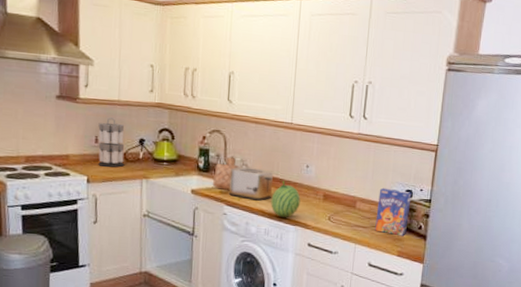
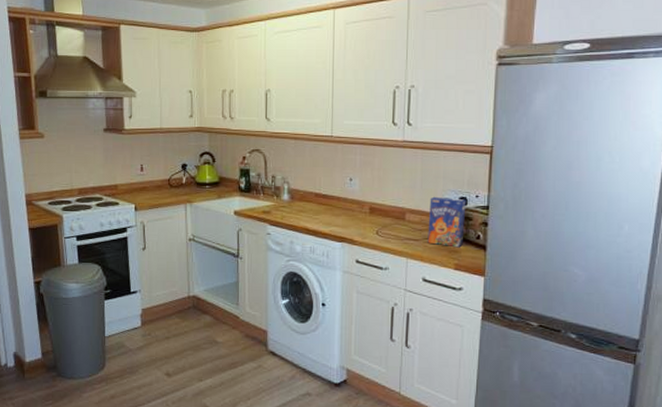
spice rack: present [98,117,125,168] -> none [143,146,169,194]
basket: present [212,157,239,190] -> none [254,175,280,209]
toaster: present [228,166,273,202] -> none [271,184,315,220]
fruit: present [271,180,301,218] -> none [315,196,346,235]

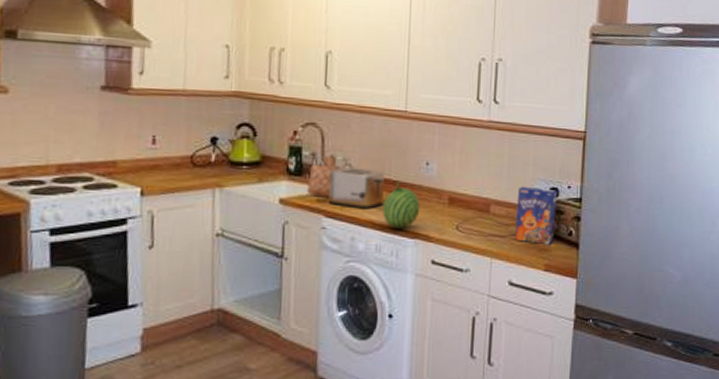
basket: none [254,175,280,209] -> present [306,155,340,197]
toaster: none [271,184,315,220] -> present [328,166,384,211]
fruit: none [315,196,346,235] -> present [382,182,420,230]

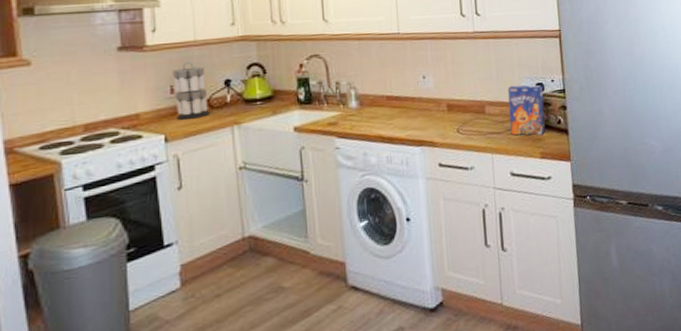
spice rack: none [156,112,192,175] -> present [172,61,210,120]
basket: present [306,155,340,197] -> none [317,81,346,121]
toaster: present [328,166,384,211] -> none [336,89,388,127]
fruit: present [382,182,420,230] -> none [388,97,423,140]

